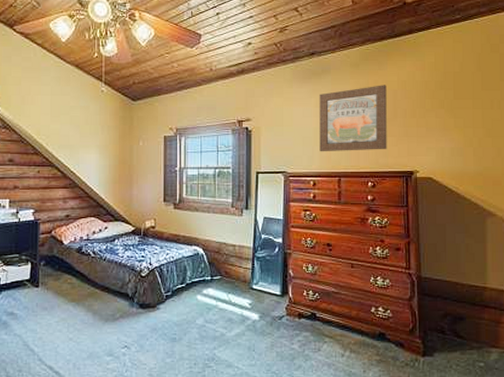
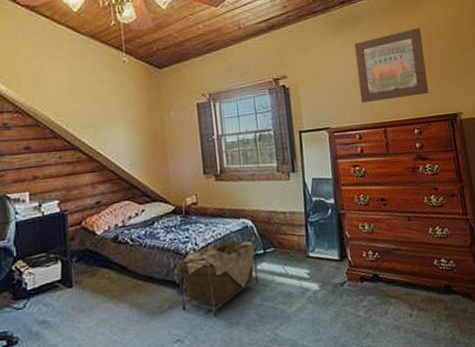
laundry basket: none [131,260,205,331] -> present [176,235,259,317]

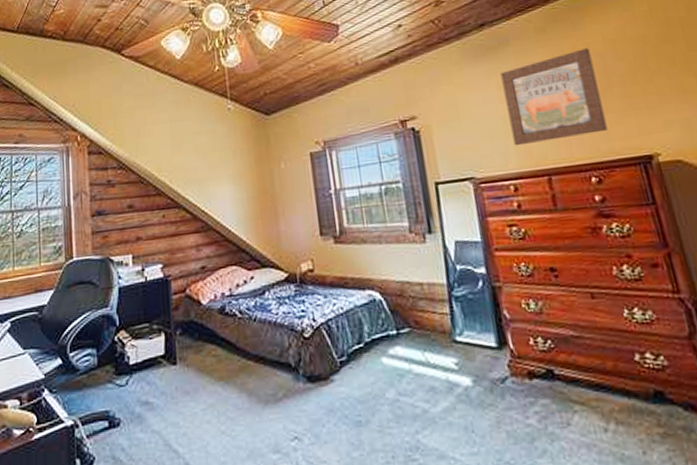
laundry basket: present [176,235,259,317] -> none [291,310,392,412]

